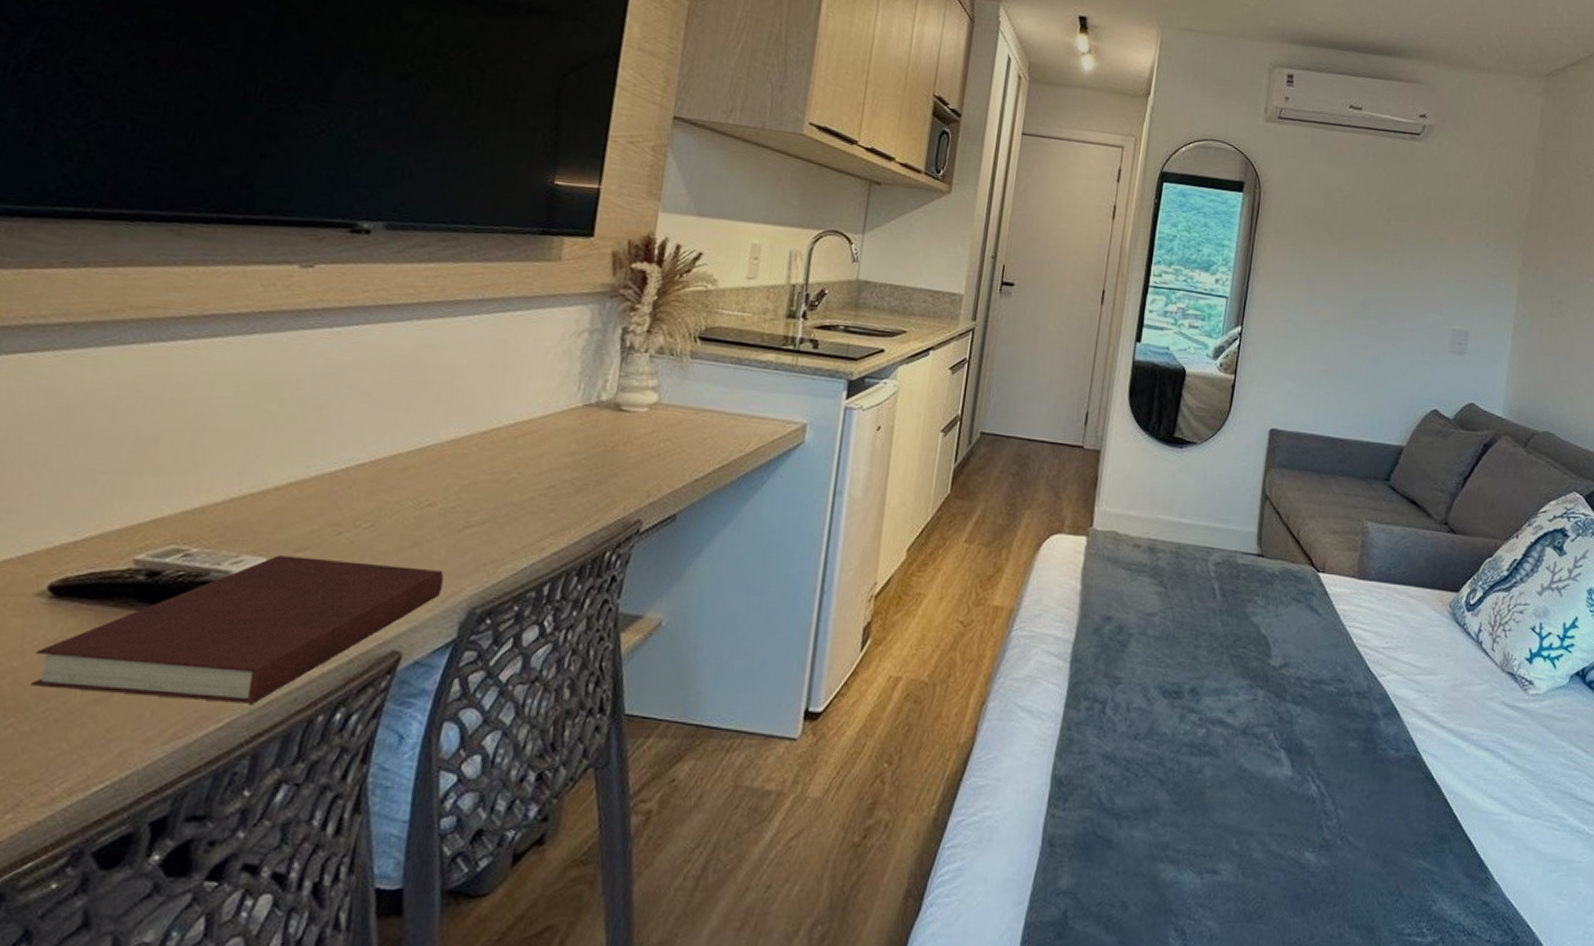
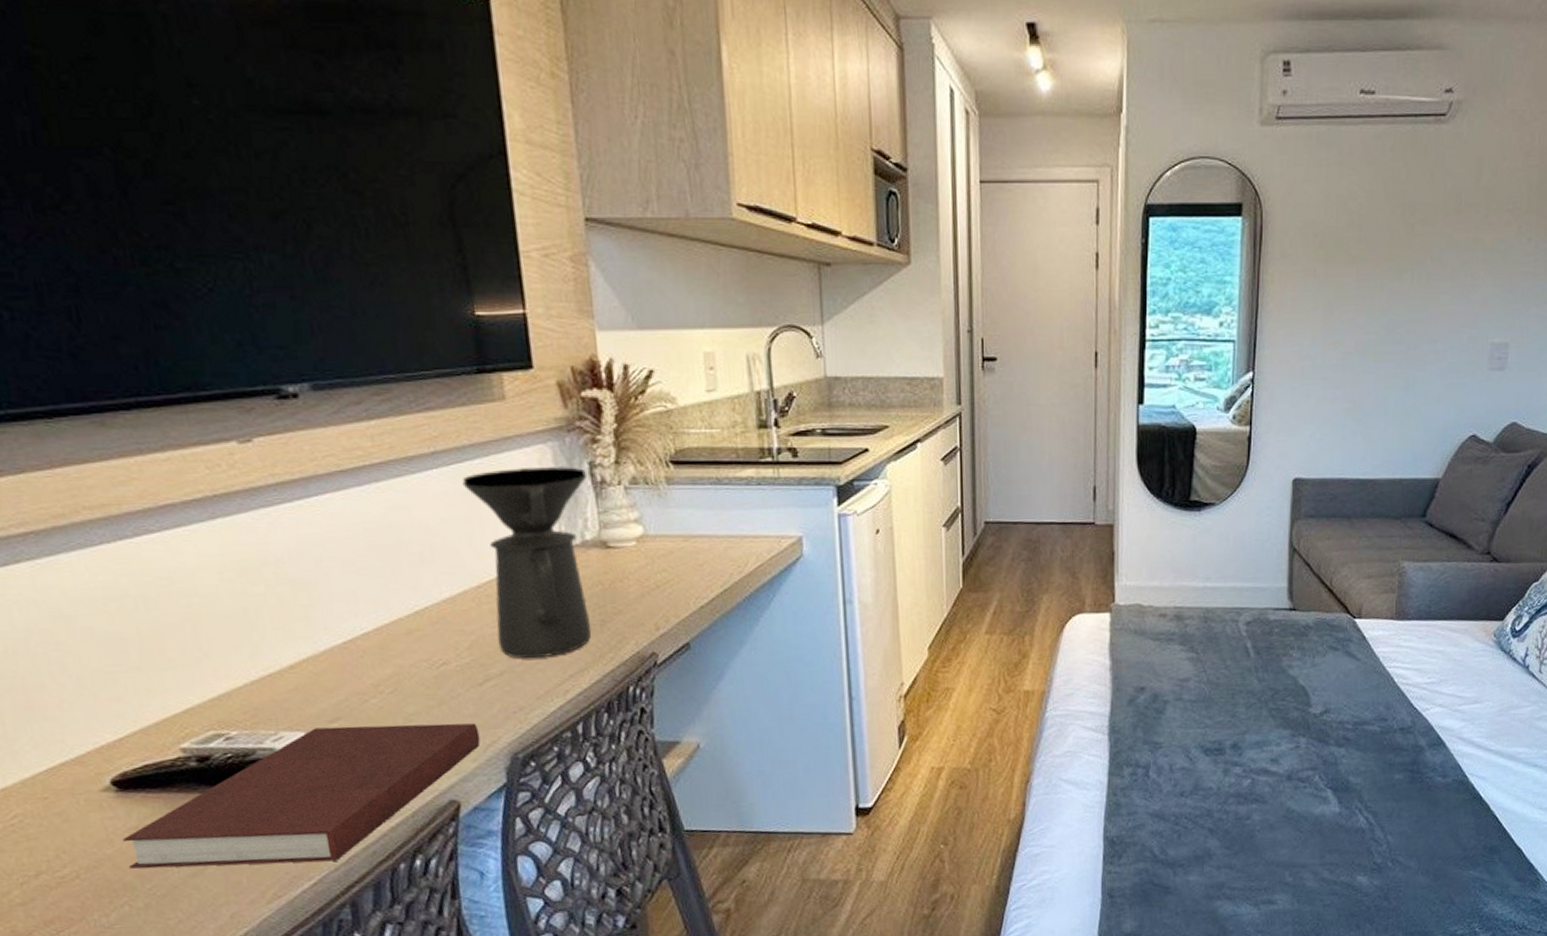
coffee maker: none [488,324,619,511] -> present [462,467,592,659]

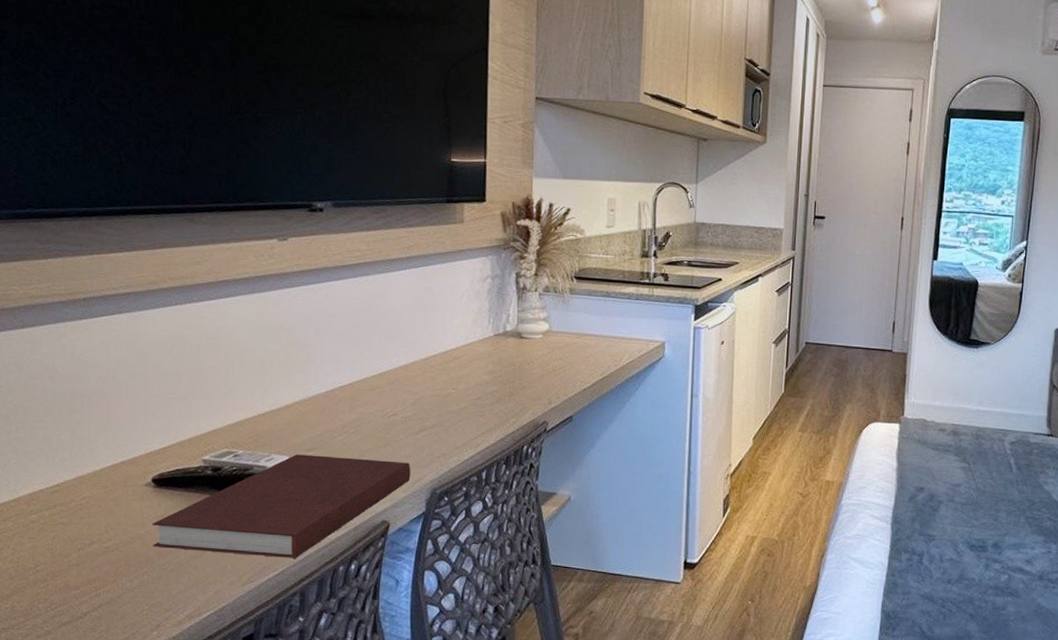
coffee maker: present [462,467,592,659] -> none [425,273,514,417]

